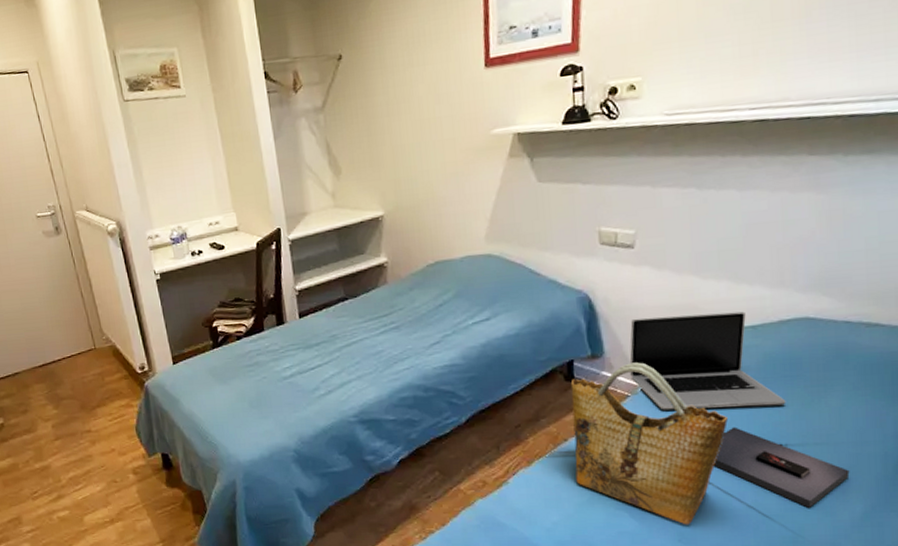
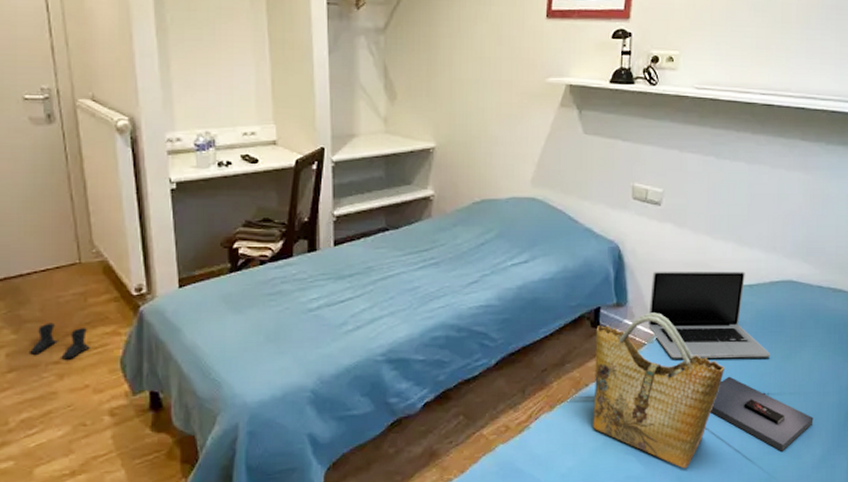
boots: none [67,399,112,429] -> present [28,323,90,360]

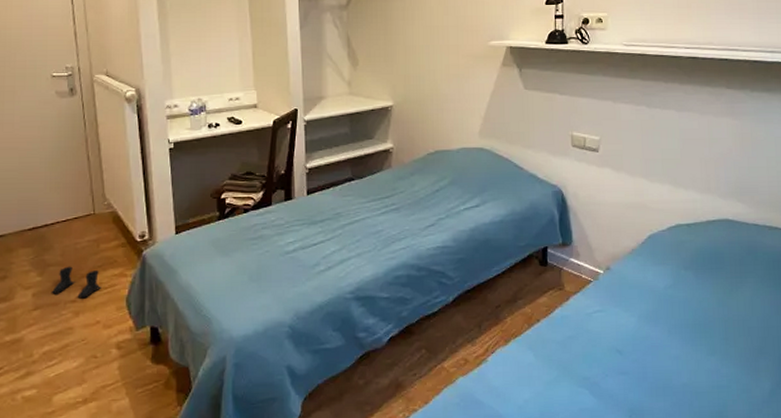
grocery bag: present [593,312,724,469] -> none [544,251,669,402]
laptop: present [648,270,771,359] -> none [593,211,713,295]
book: present [711,376,814,451] -> none [658,311,760,385]

